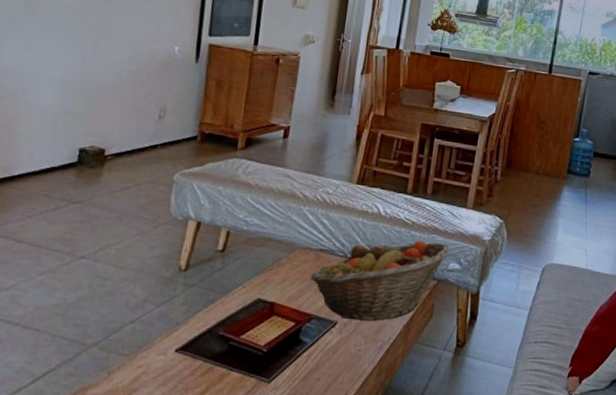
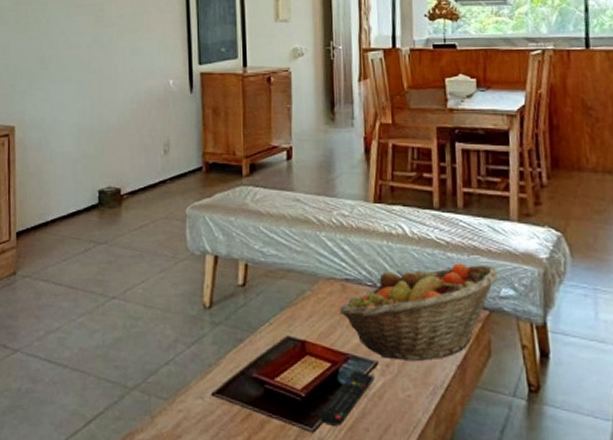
remote control: none [277,329,333,377] -> present [319,371,375,426]

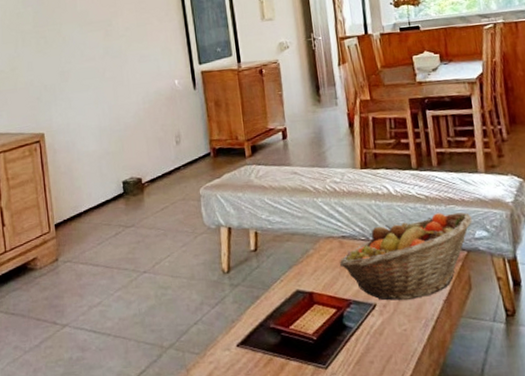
remote control: present [319,371,375,426] -> none [330,313,375,362]

